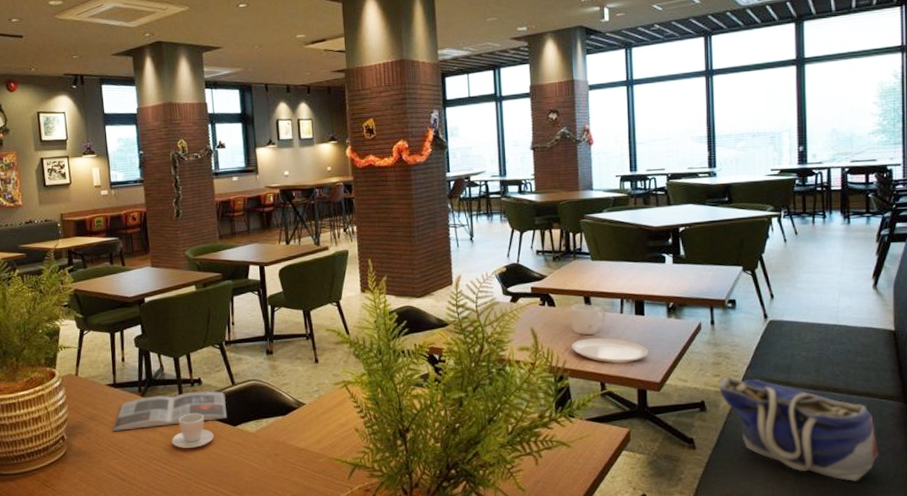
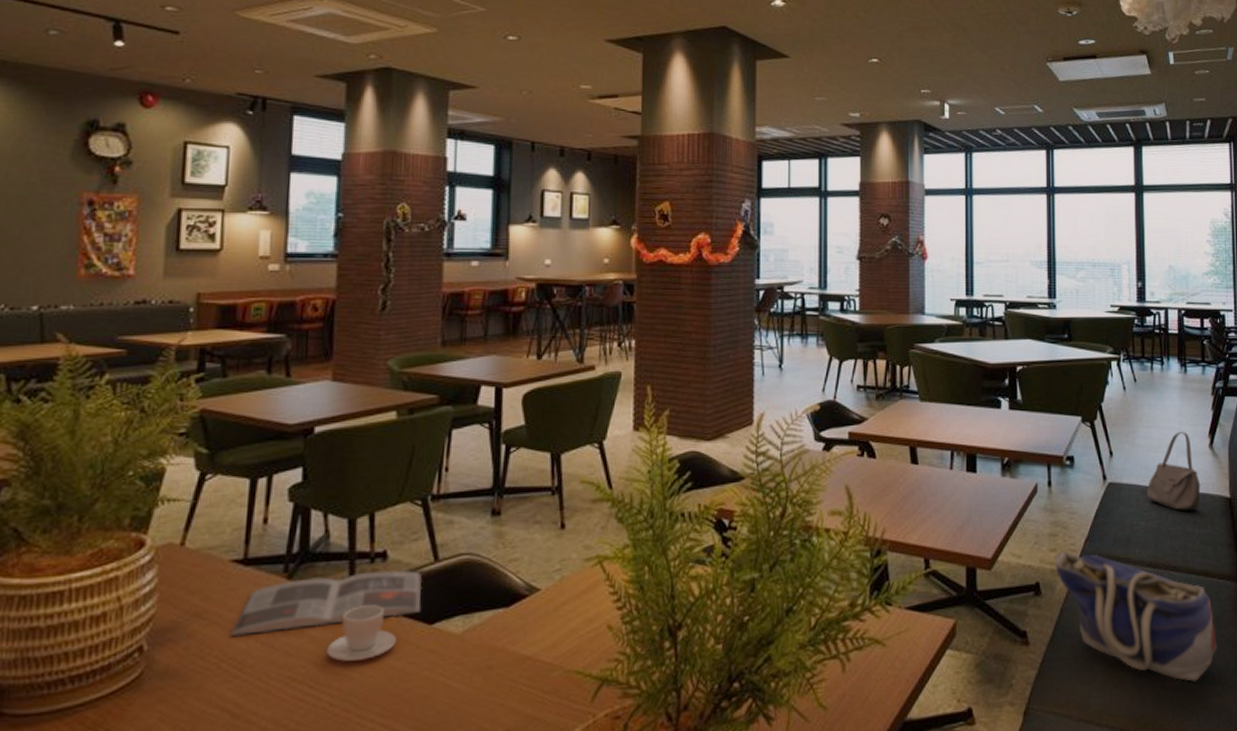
mug: present [570,303,606,335] -> none [893,455,933,496]
plate: present [572,337,649,364] -> none [893,499,980,534]
handbag: none [807,274,864,343] -> present [1146,431,1201,511]

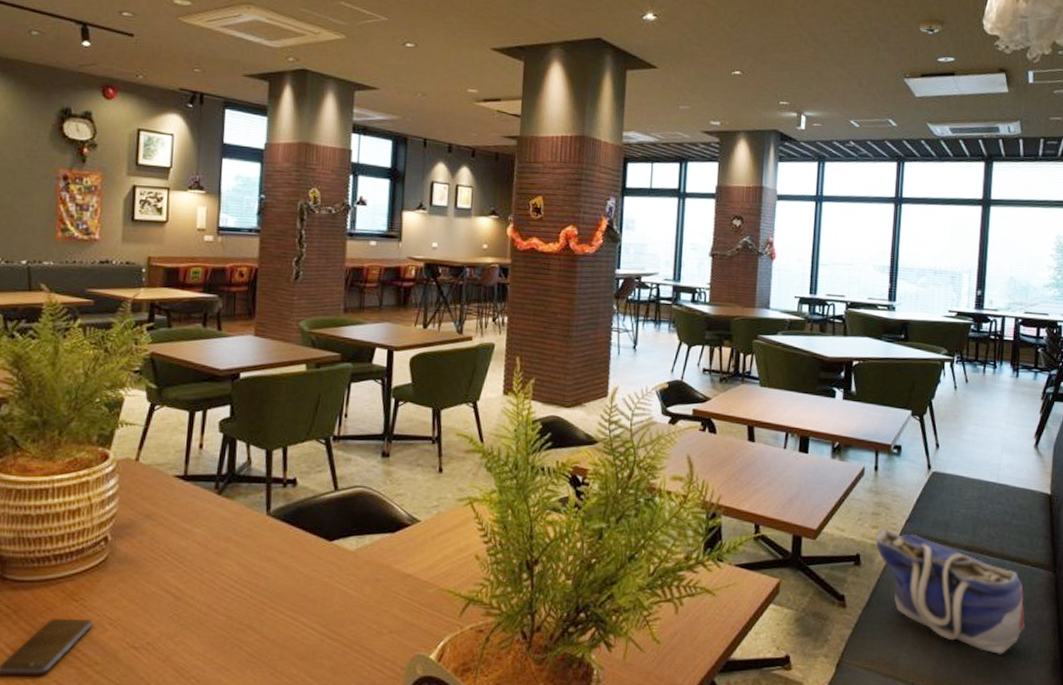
magazine: present [230,570,423,636] -> none [173,494,325,536]
teacup: present [327,605,396,662] -> none [248,521,303,564]
handbag: present [1146,431,1201,511] -> none [968,430,1023,504]

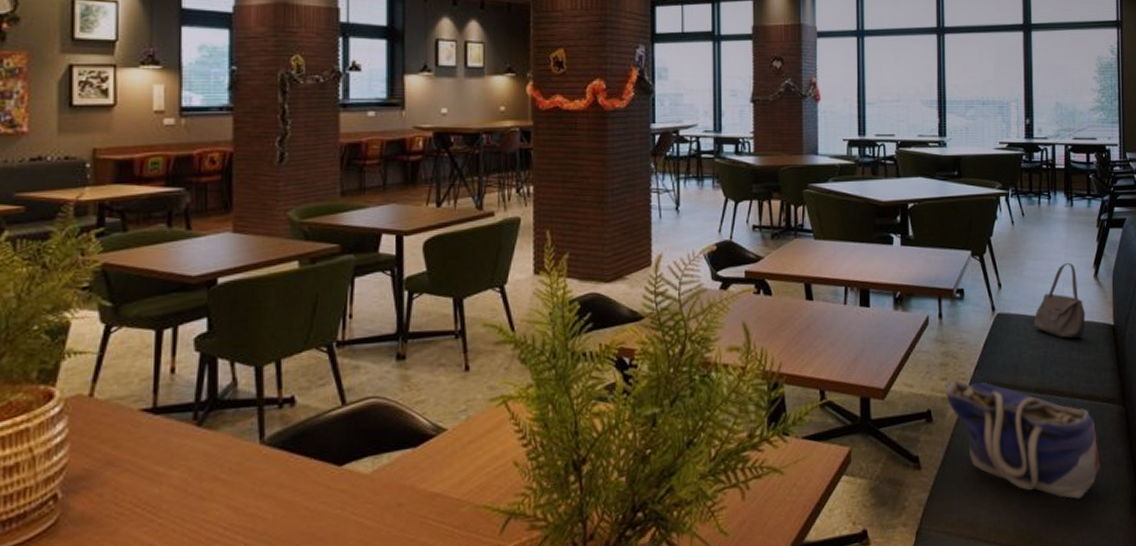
handbag: none [968,430,1023,504] -> present [1033,262,1086,339]

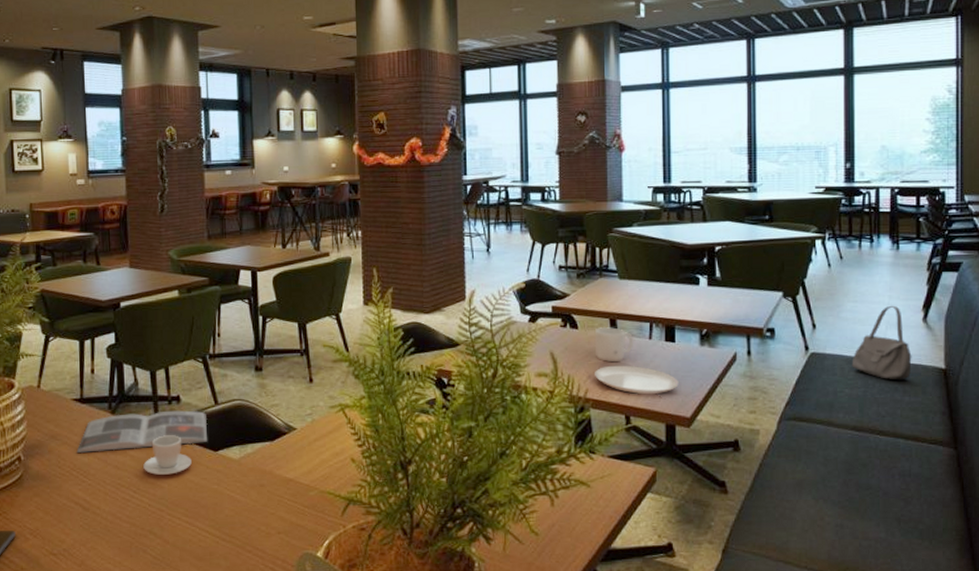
magazine: none [143,415,331,482] -> present [76,410,208,453]
teacup: none [239,448,307,503] -> present [143,435,192,475]
mug: none [789,292,828,331] -> present [594,326,633,362]
plate: none [789,334,873,366] -> present [595,365,679,395]
tote bag: present [944,379,1100,499] -> none [753,413,925,535]

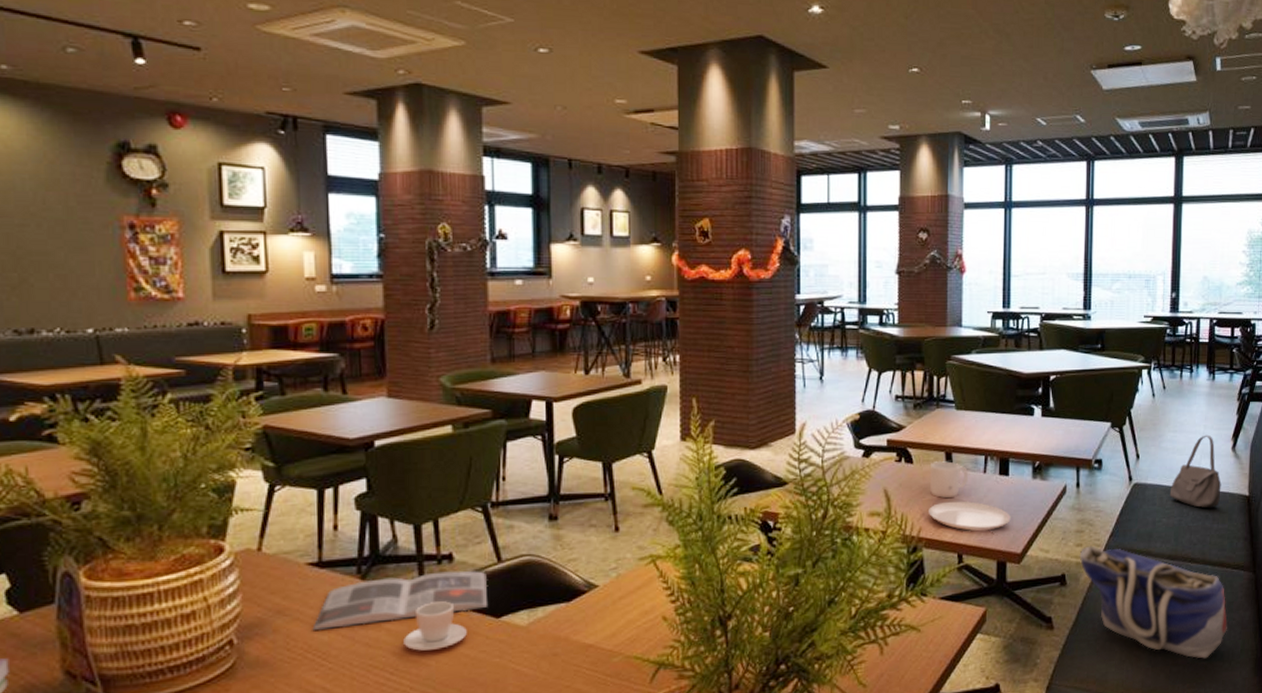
tote bag: none [753,413,925,535] -> present [1079,545,1227,659]

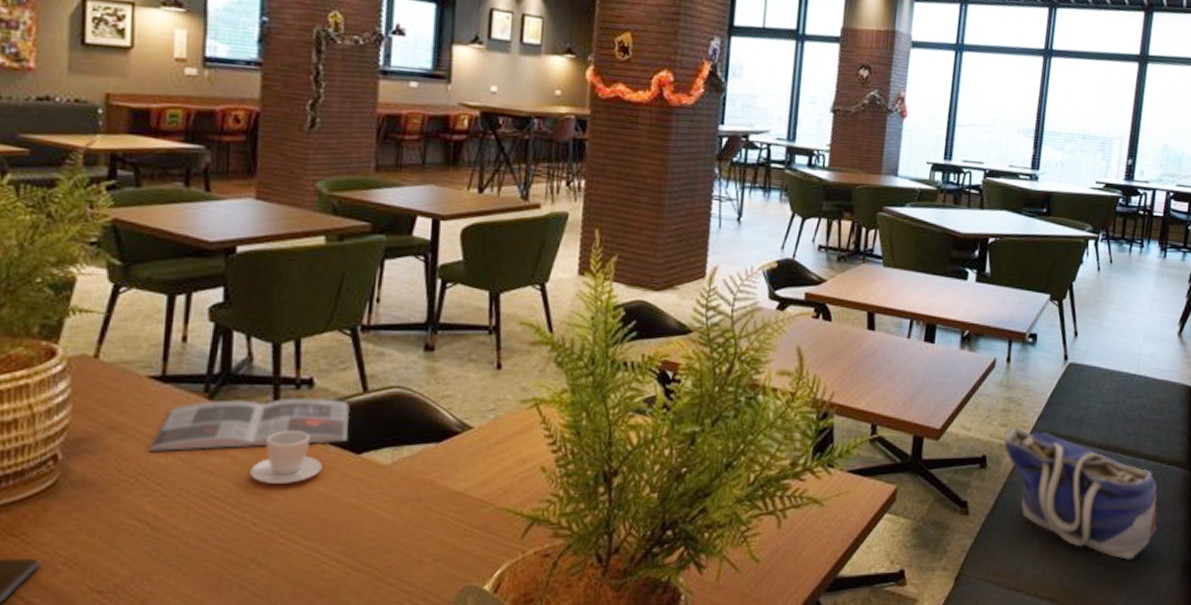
mug: present [929,460,968,498] -> none [847,320,891,362]
plate: present [929,501,1011,532] -> none [844,366,933,402]
handbag: present [1169,434,1222,508] -> none [1106,316,1164,397]

